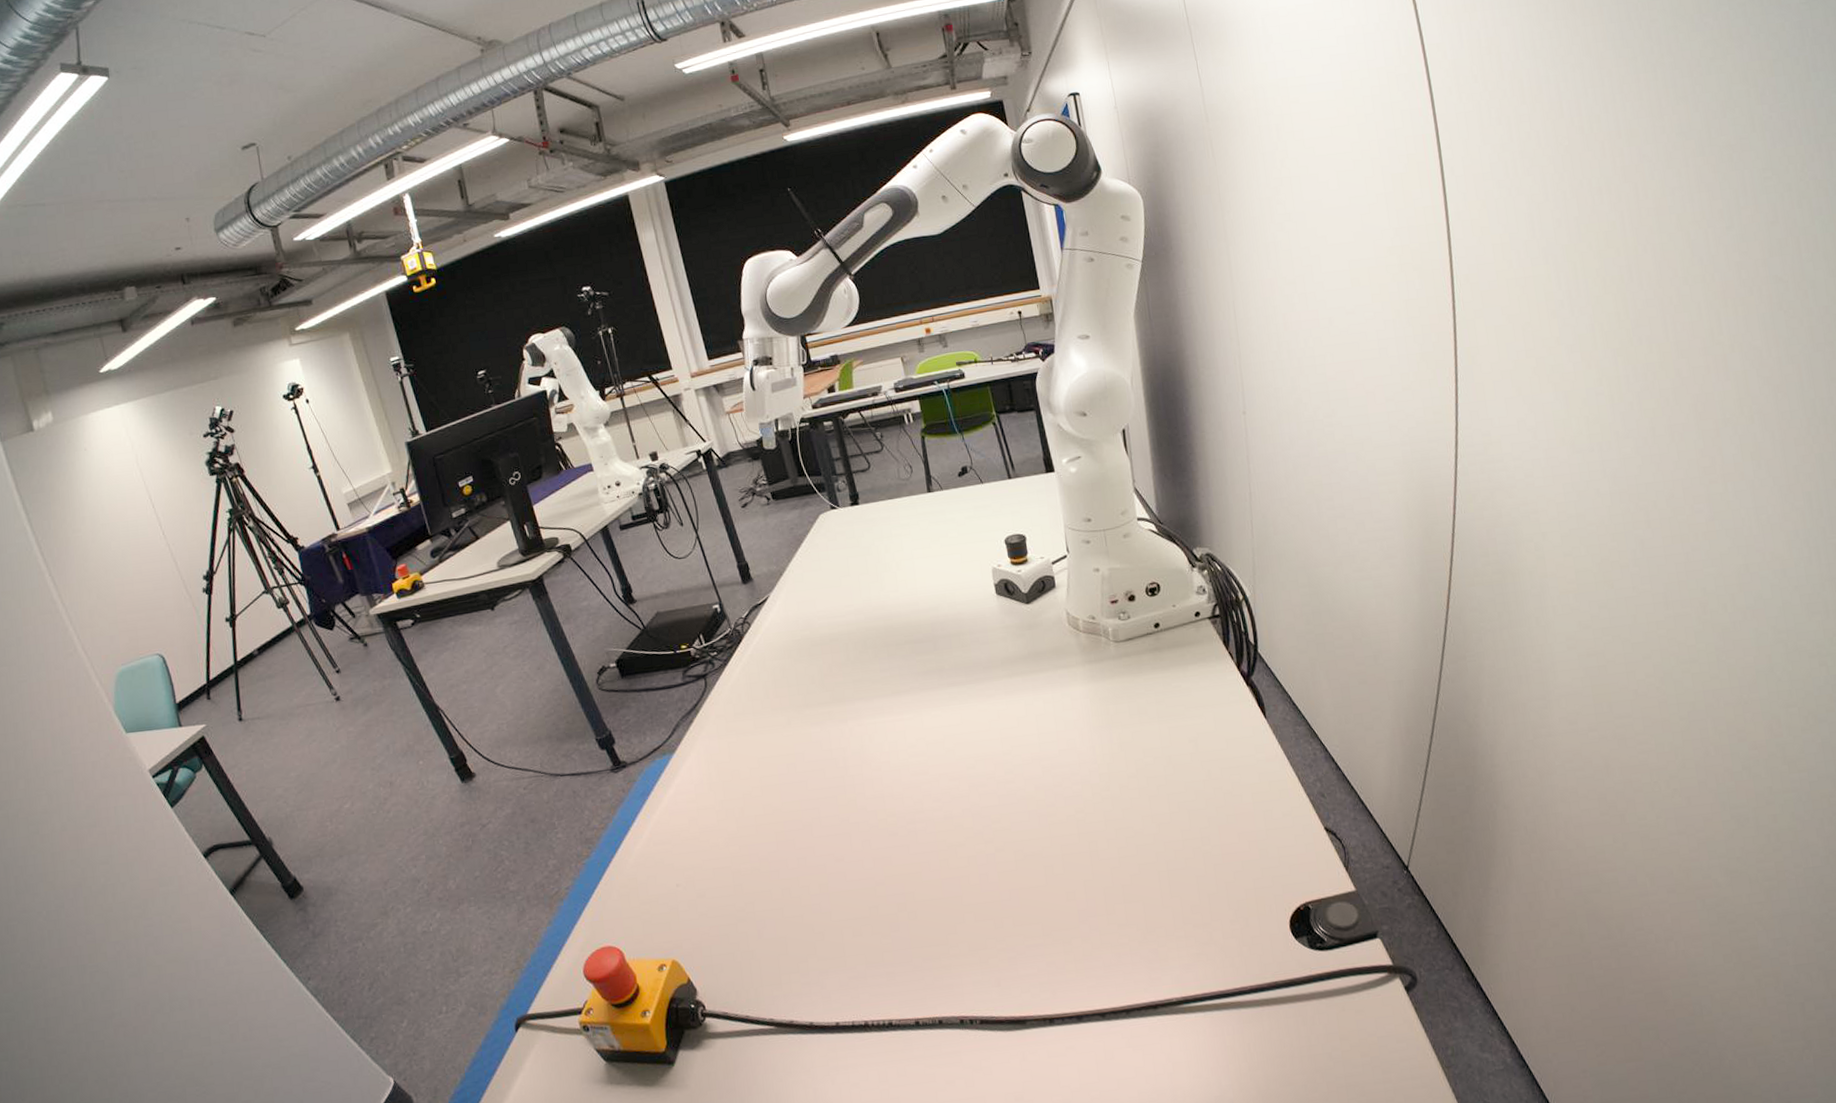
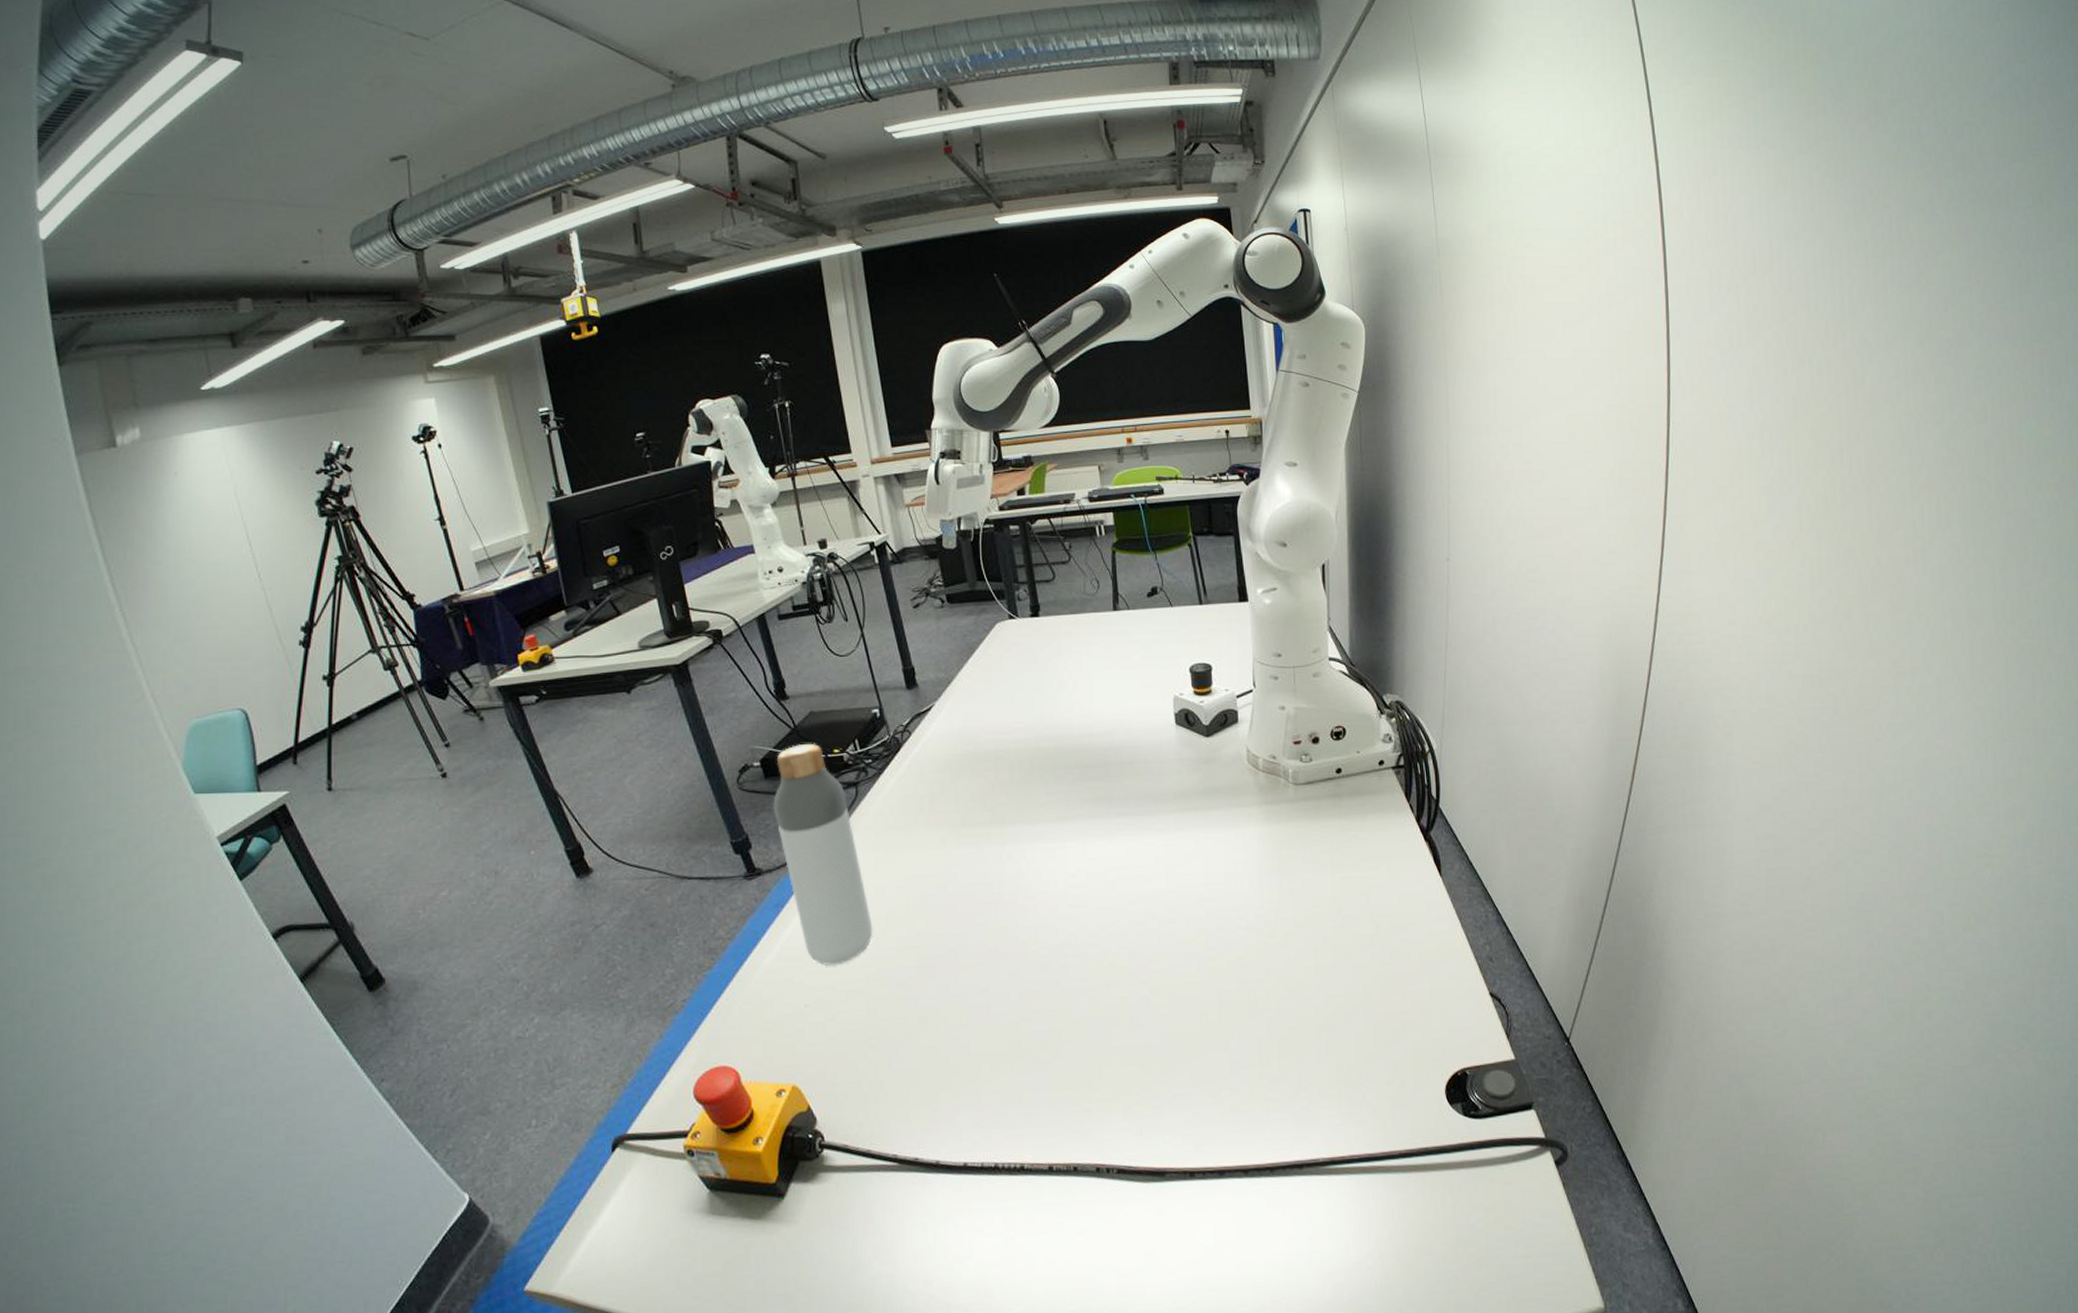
bottle: none [630,641,733,847] -> present [773,743,873,965]

